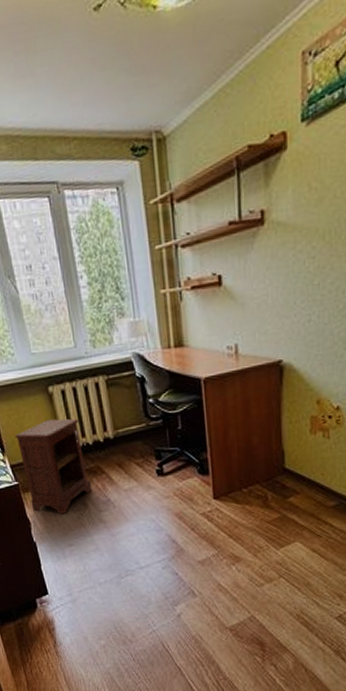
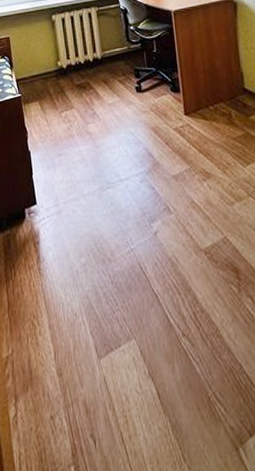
nightstand: present [15,418,92,515] -> none [22,41,81,126]

